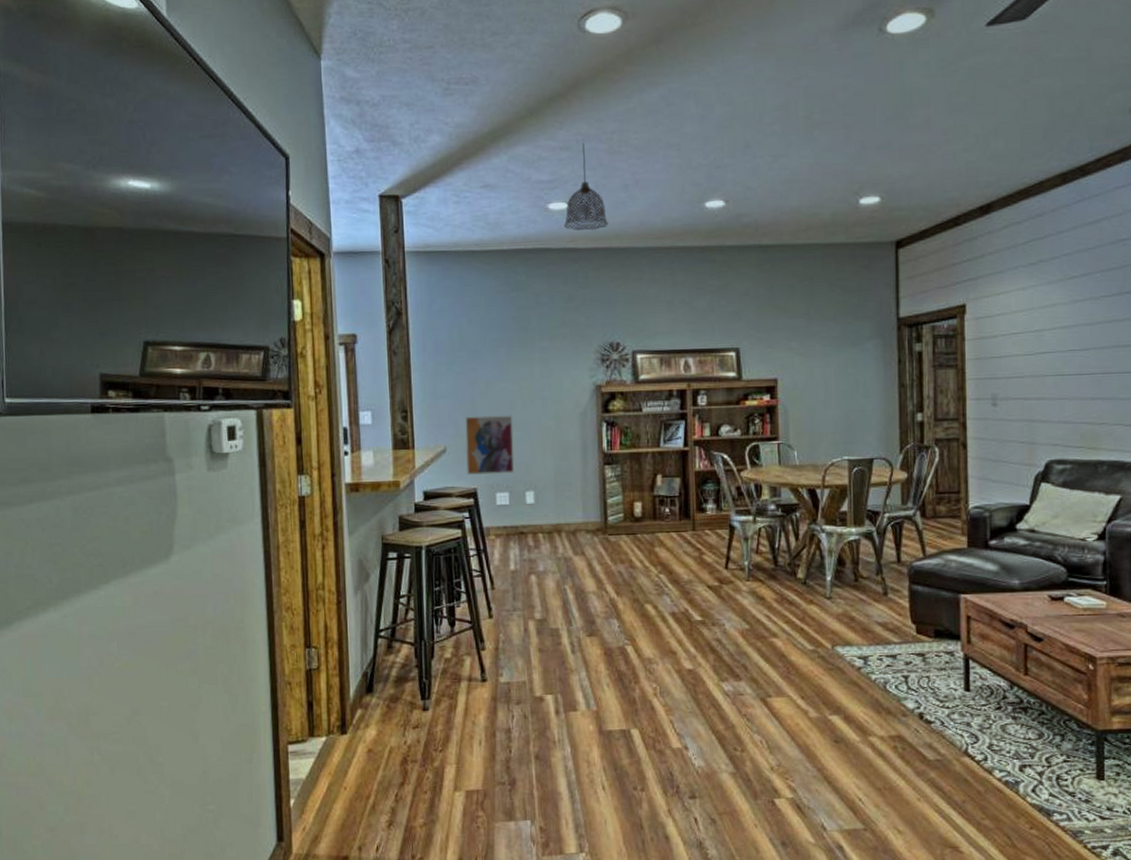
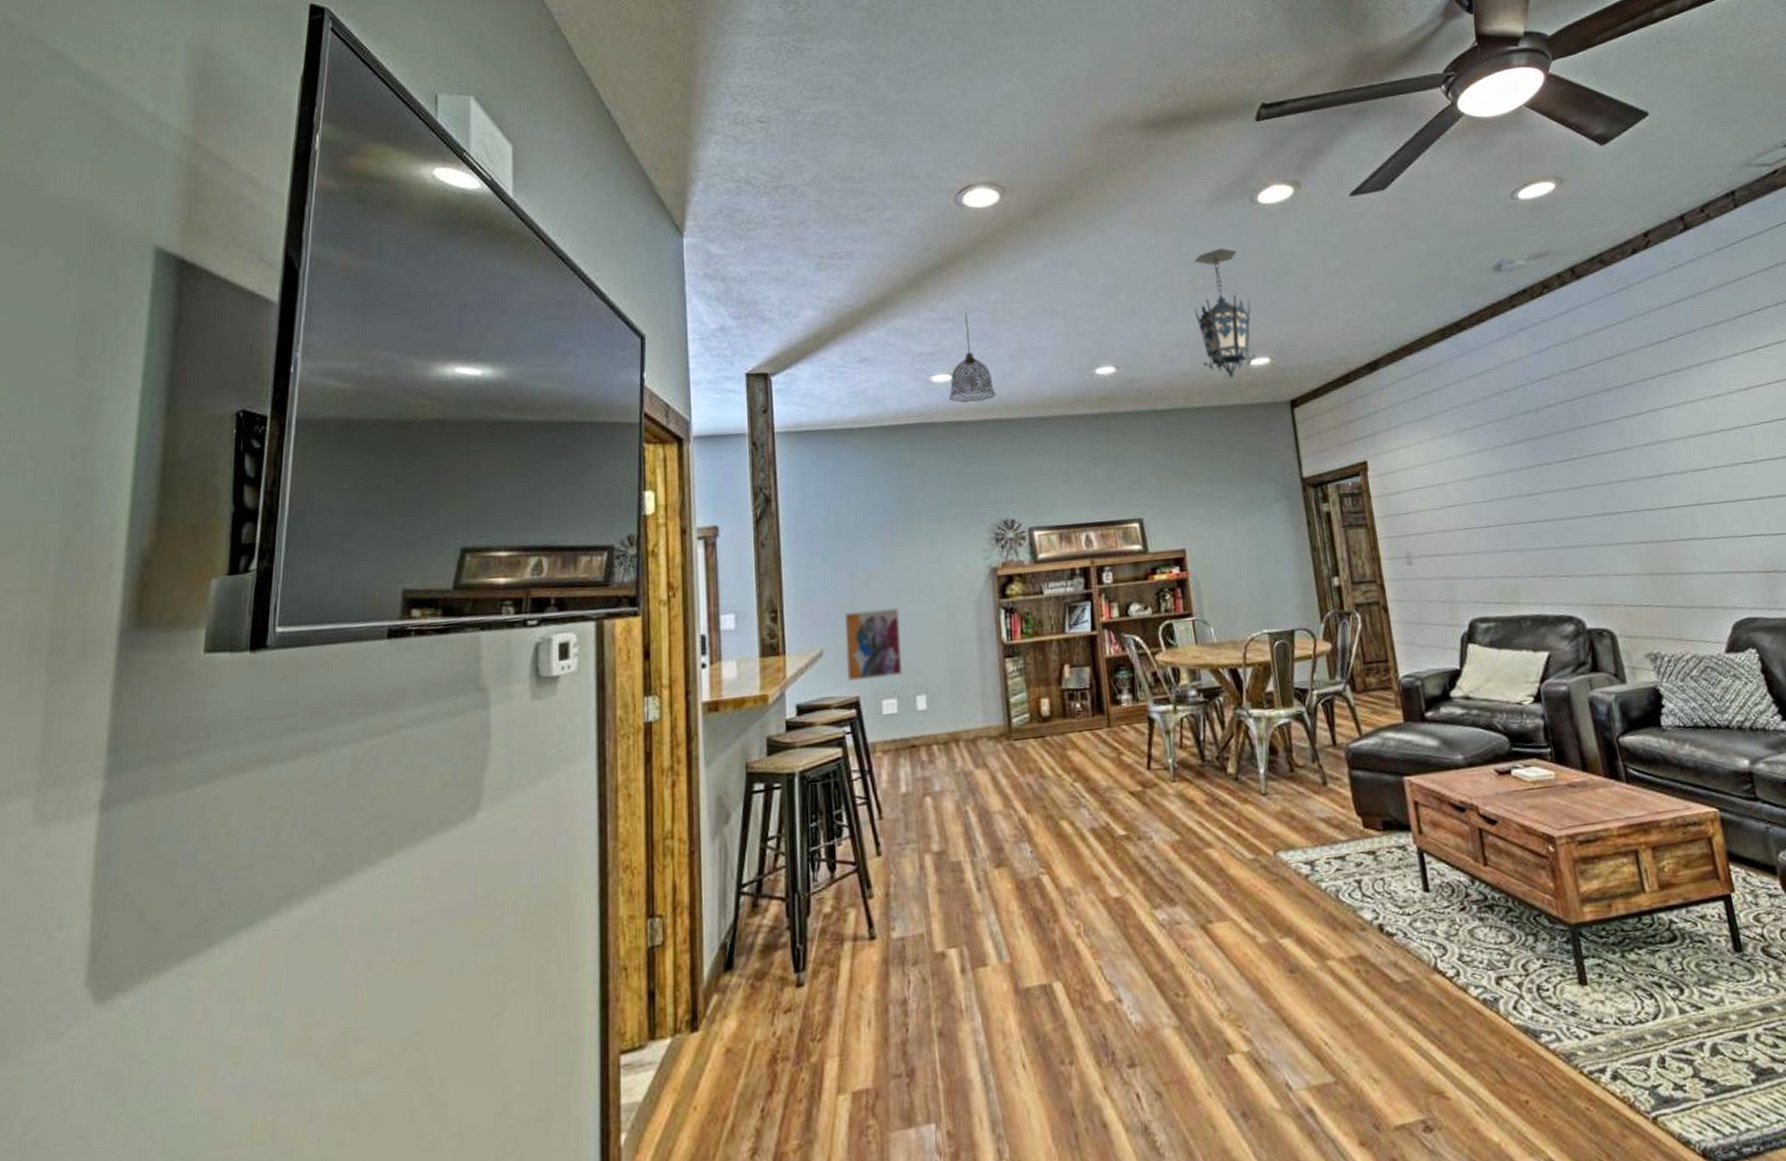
hanging lantern: none [808,80,867,217] -> present [1193,248,1256,379]

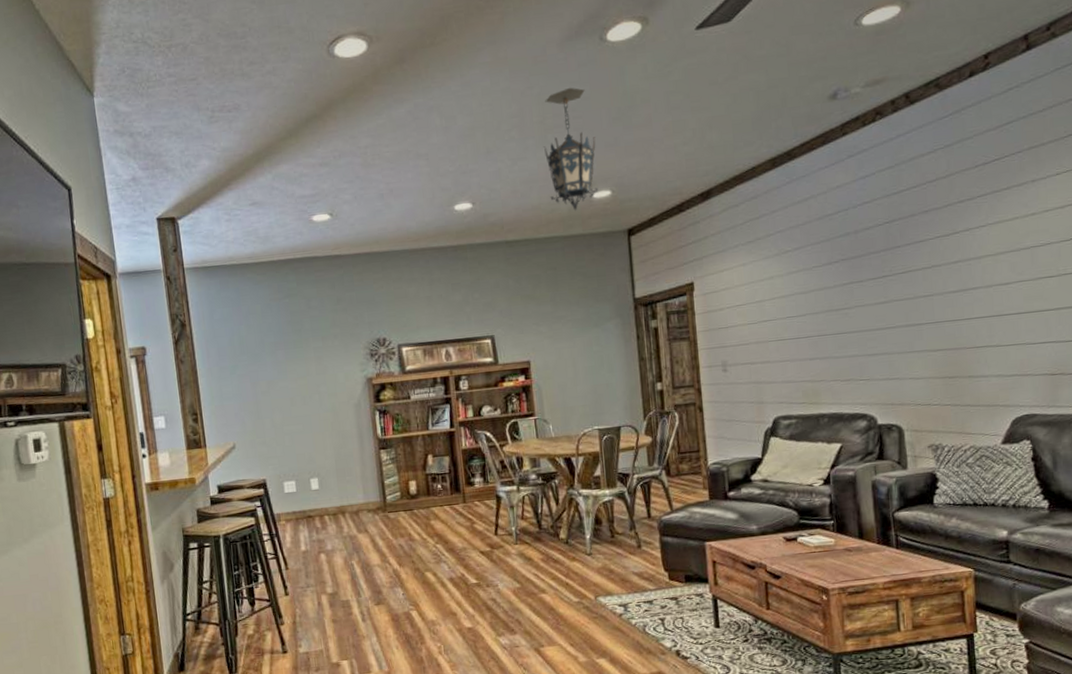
wall art: present [844,607,903,681] -> none [250,410,299,467]
pendant lamp: present [948,313,996,403] -> none [327,158,368,239]

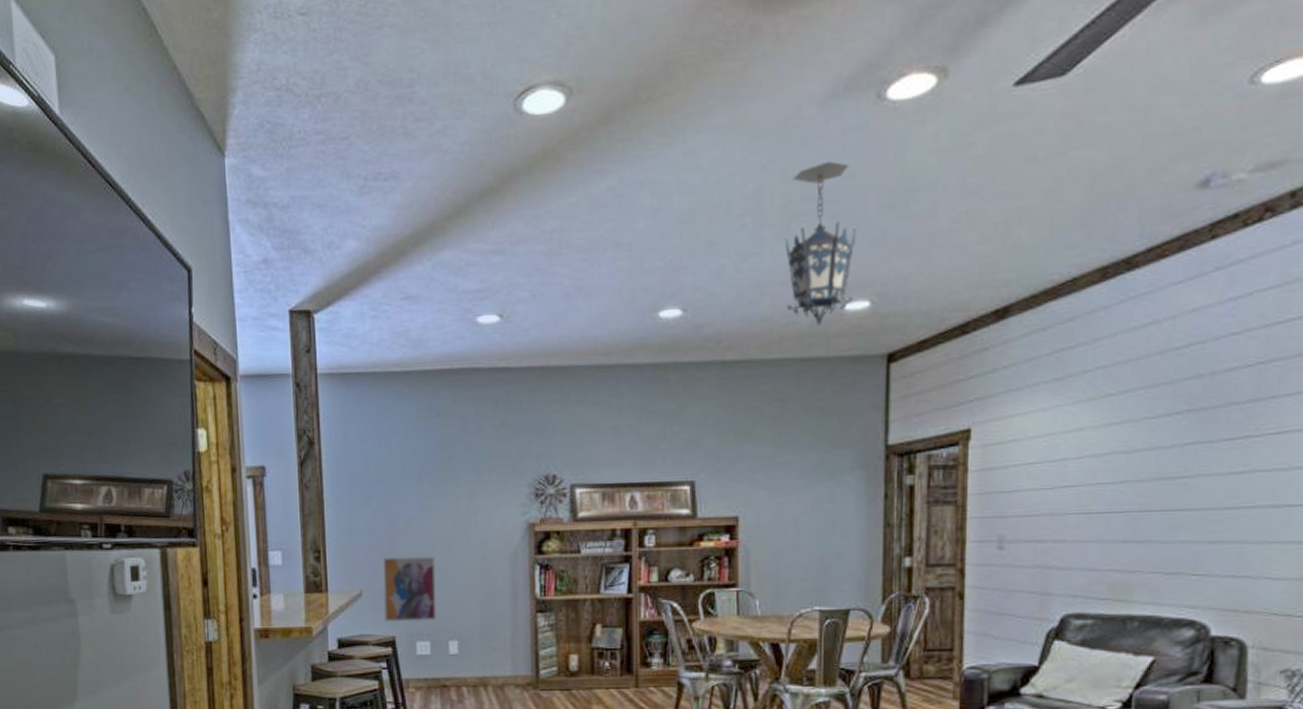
wall art: none [250,410,299,467] -> present [383,556,437,622]

